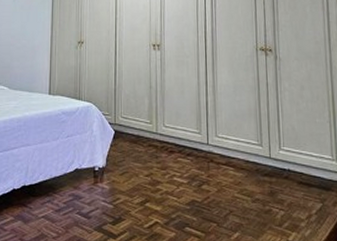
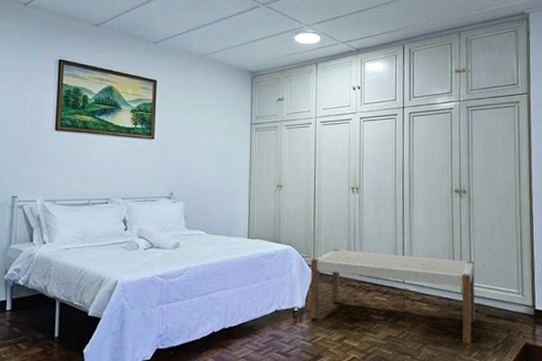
bench: none [111,107,286,213] -> present [310,248,475,344]

